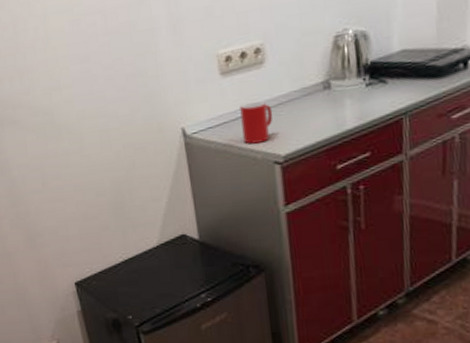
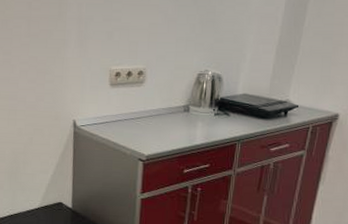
cup: present [240,100,273,144] -> none [119,110,144,143]

